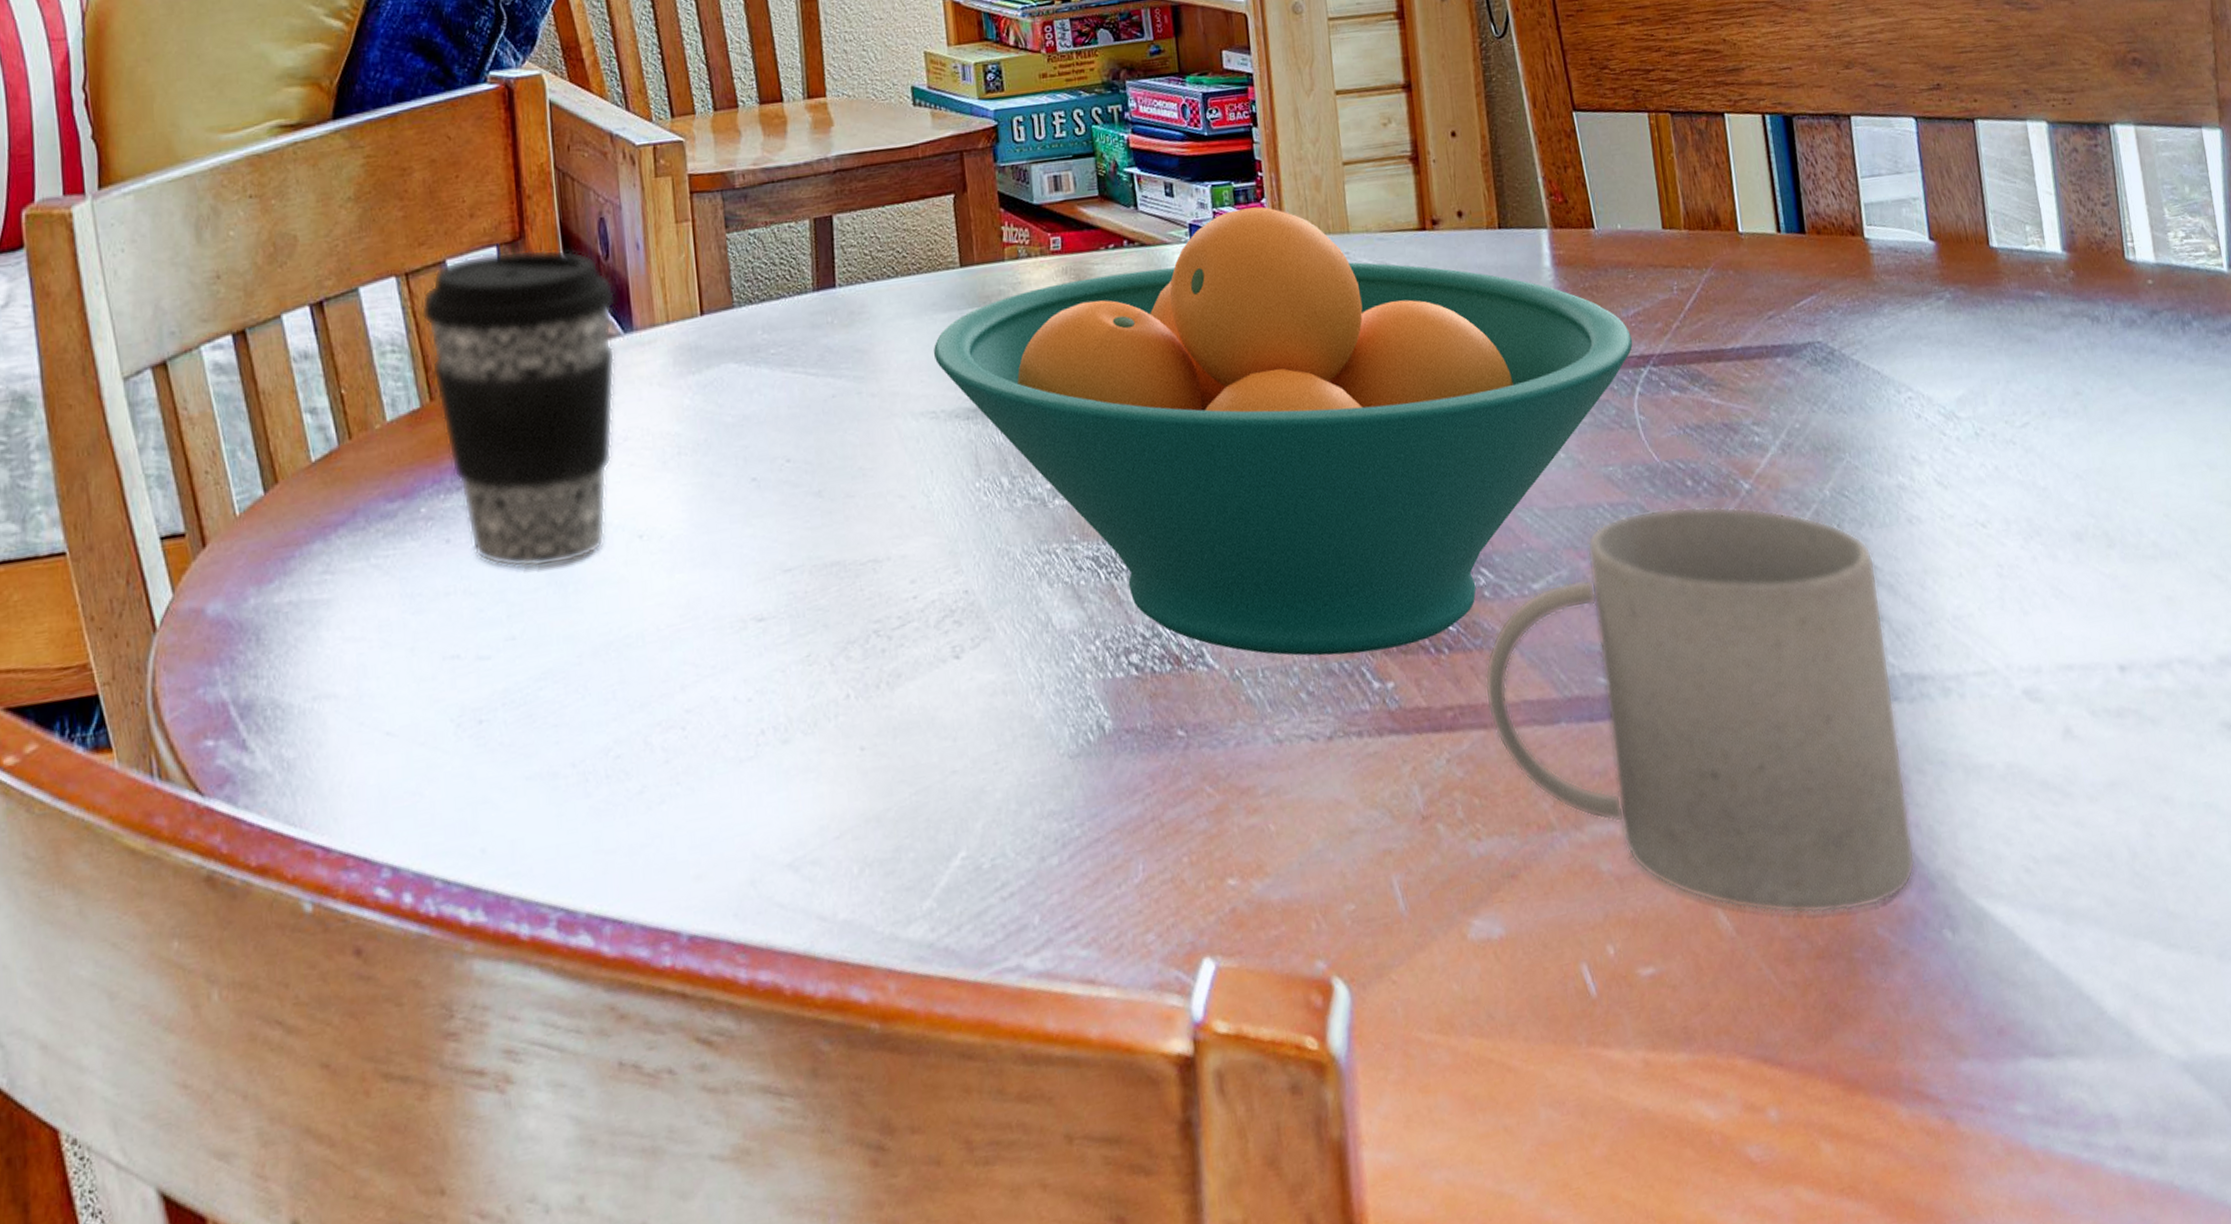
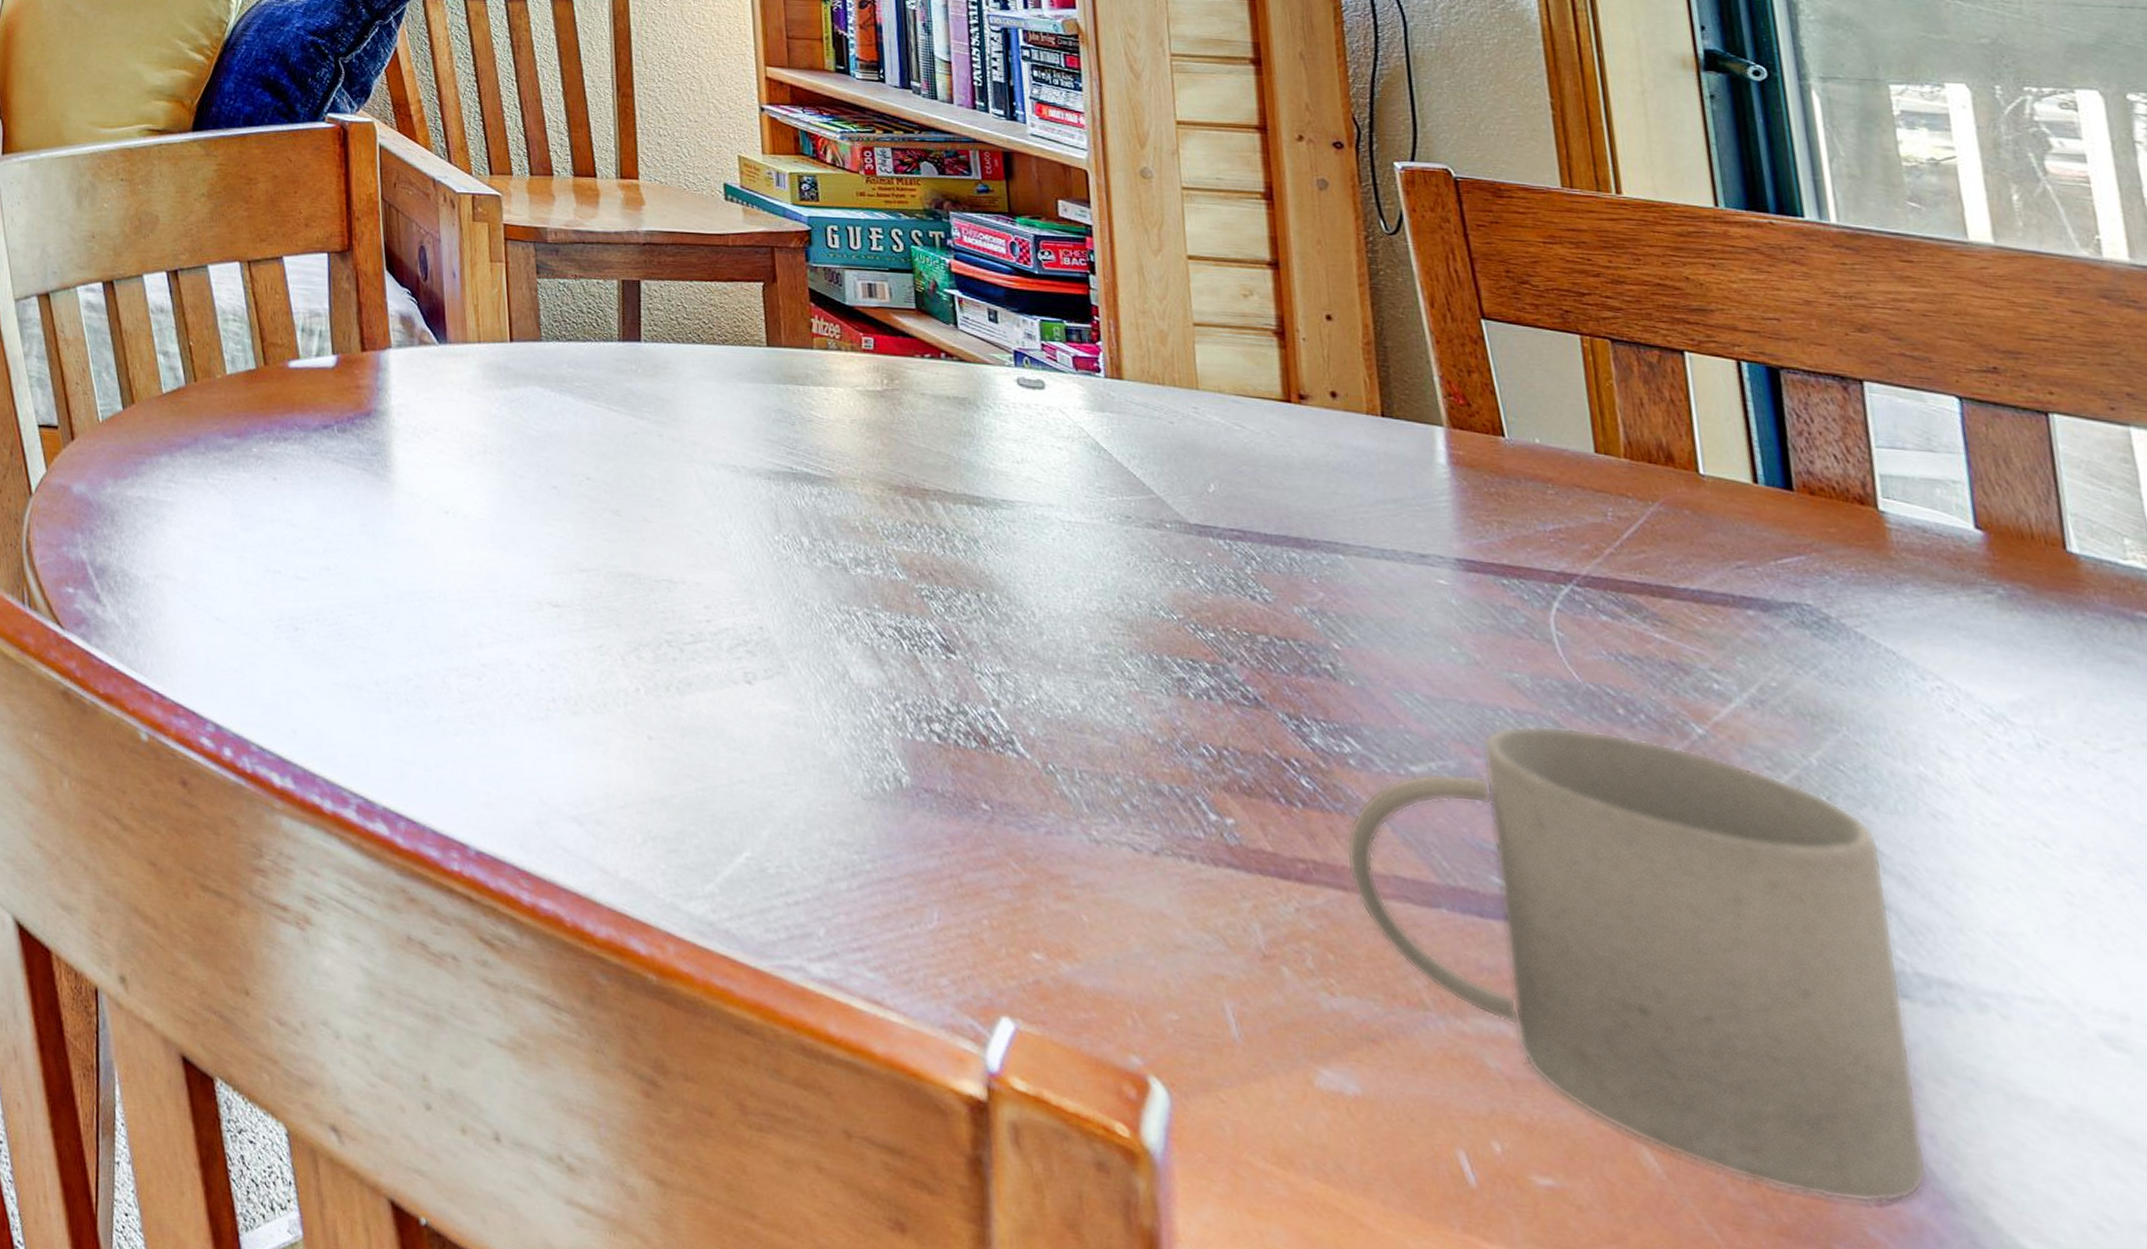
coffee cup: present [421,249,616,568] -> none [260,257,433,520]
fruit bowl: present [933,206,1633,656] -> none [736,346,1551,789]

